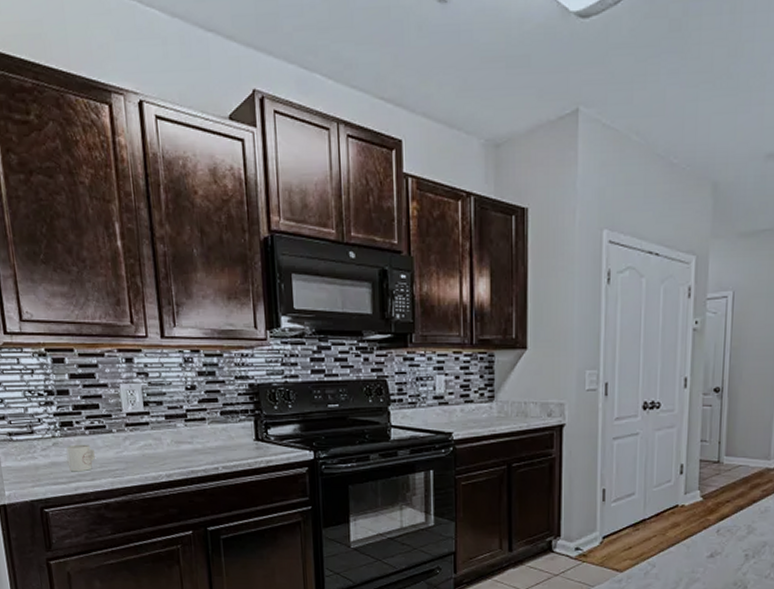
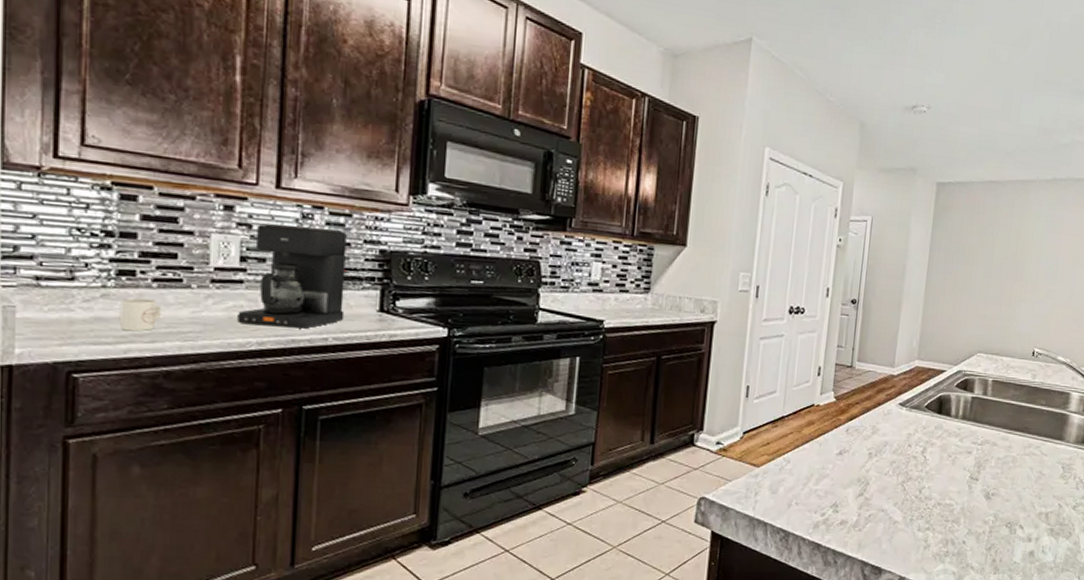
coffee maker: none [148,370,229,460] -> present [237,224,347,329]

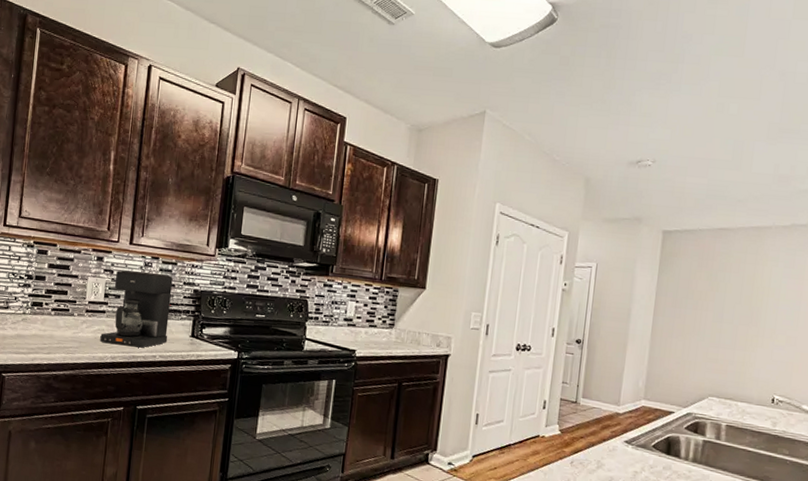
mug: present [119,298,161,332] -> none [31,322,55,346]

